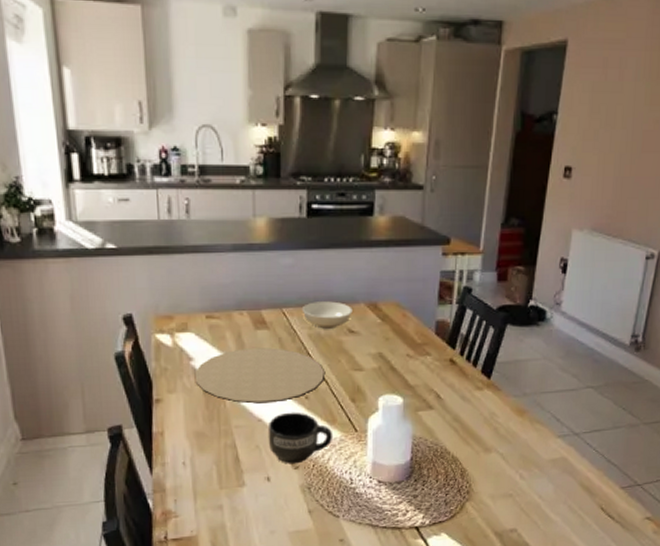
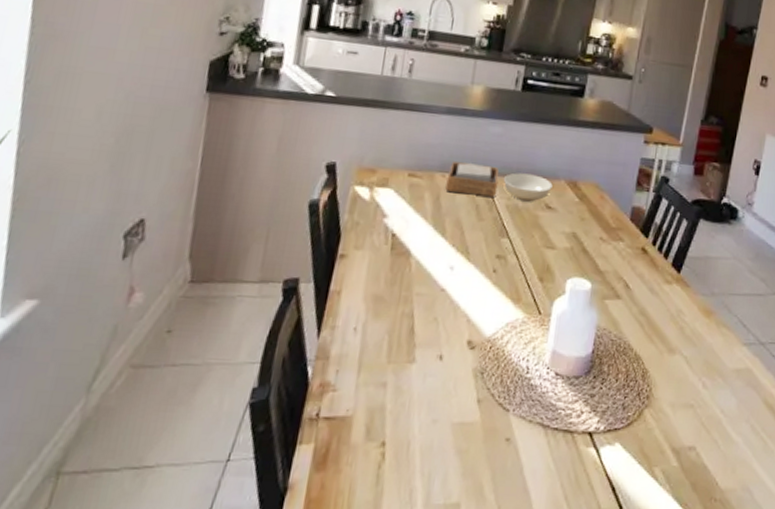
placemat: present [194,347,324,404] -> none [384,211,517,272]
napkin holder: none [245,298,297,329] -> present [445,162,500,197]
mug: present [268,412,333,464] -> none [447,284,516,344]

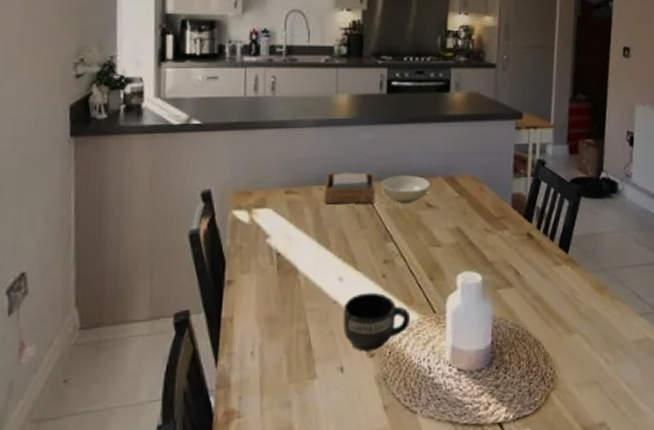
mug: none [447,284,516,344] -> present [342,292,411,352]

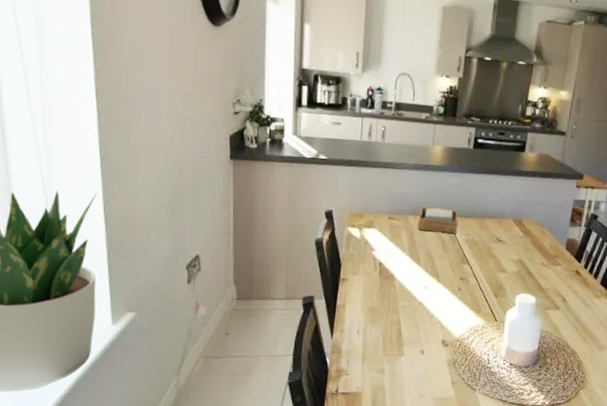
mug: present [342,292,411,352] -> none [425,299,478,342]
bowl: present [380,175,430,203] -> none [462,214,502,237]

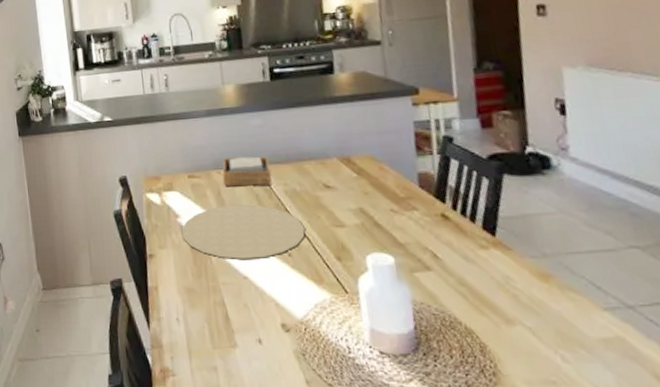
placemat: none [374,245,475,290] -> present [181,204,305,260]

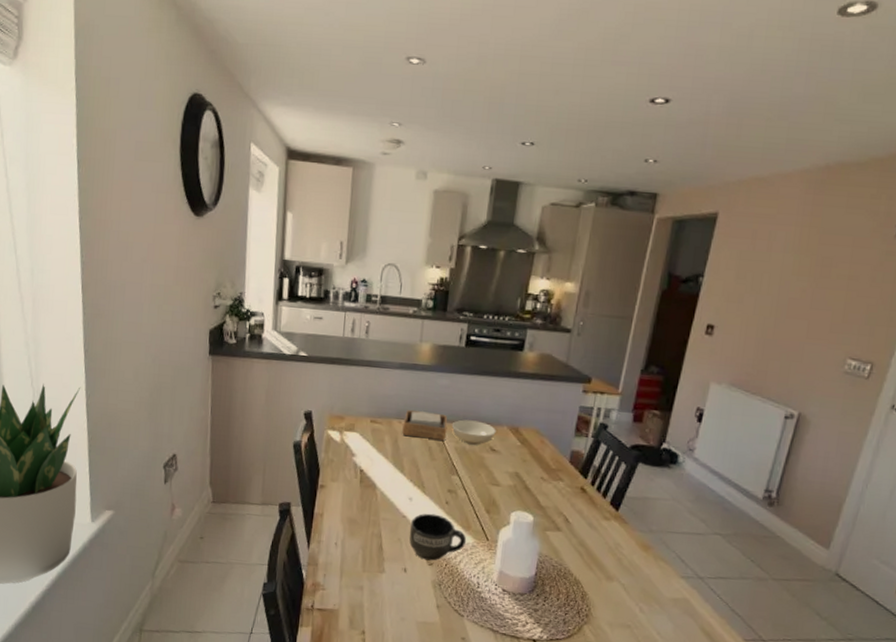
placemat: present [181,204,305,260] -> none [354,452,465,503]
mug: none [254,270,323,326] -> present [409,513,467,561]
bowl: none [275,157,326,185] -> present [451,419,496,445]

